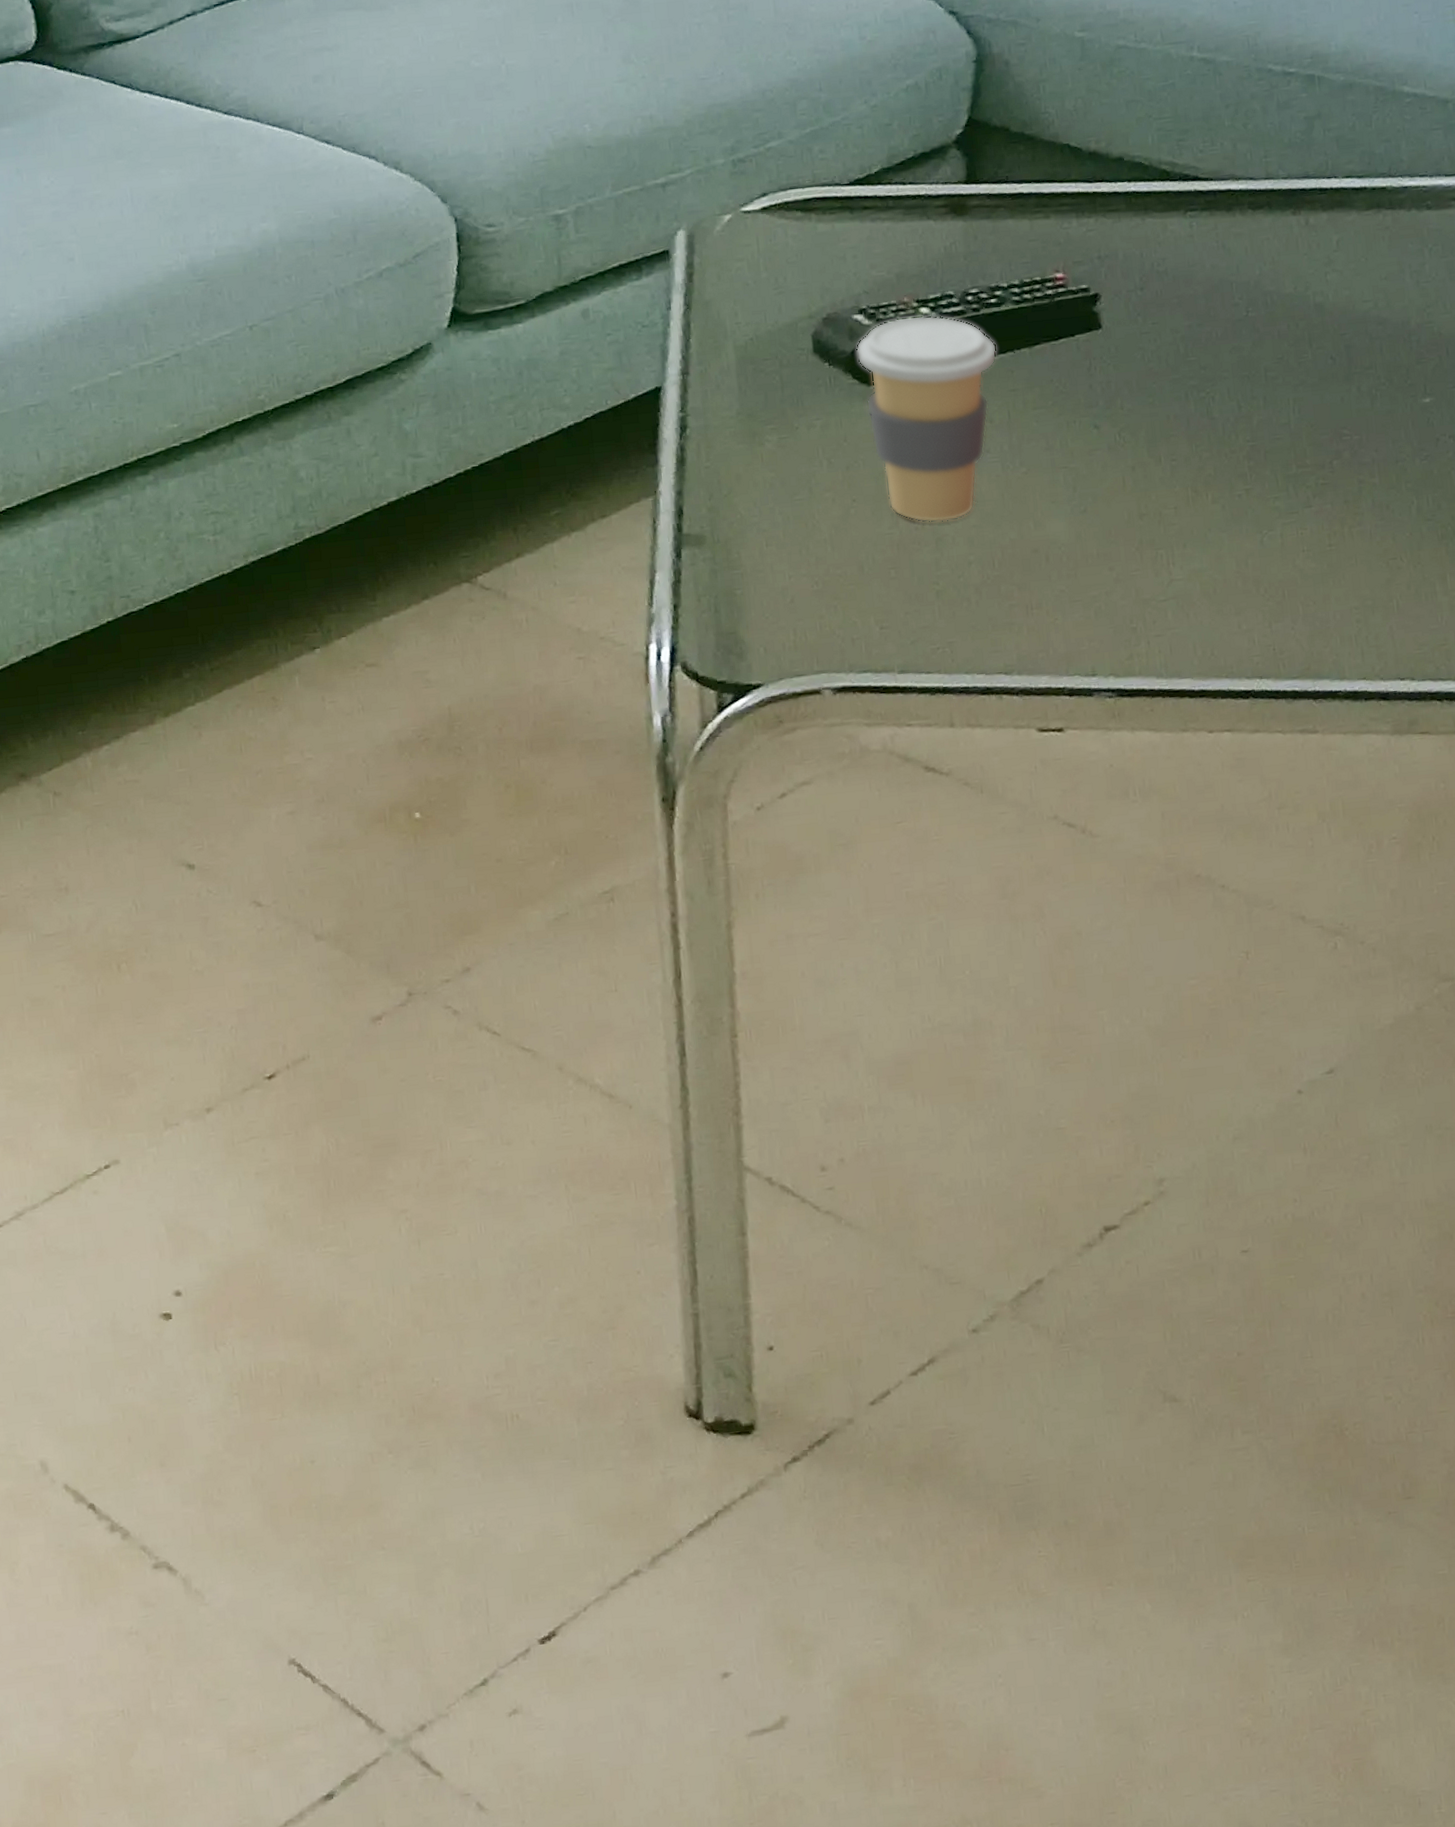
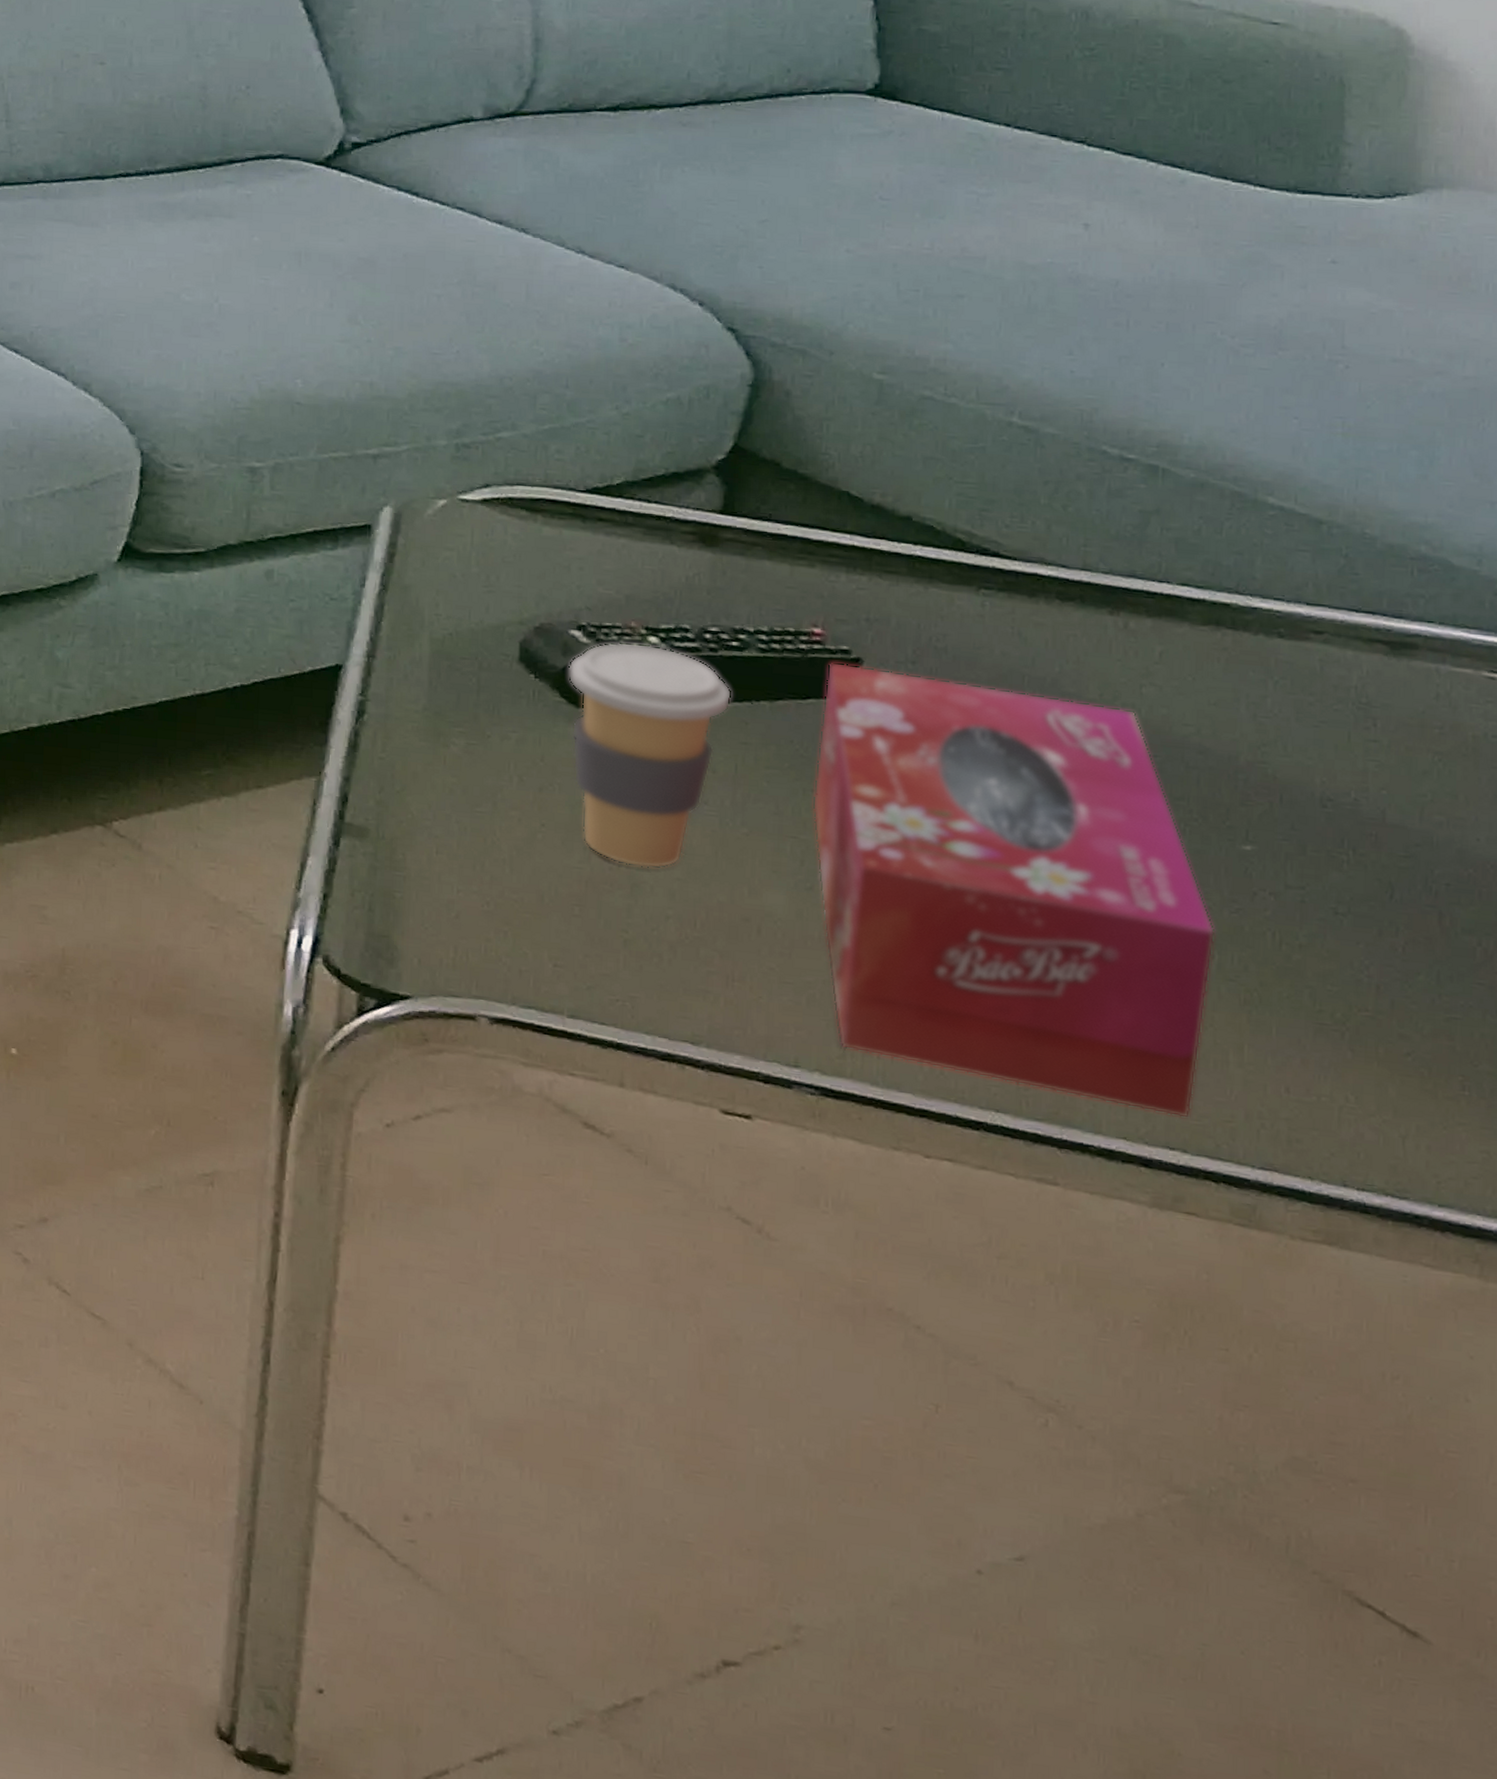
tissue box: none [1072,296,1414,651] -> present [812,662,1216,1119]

